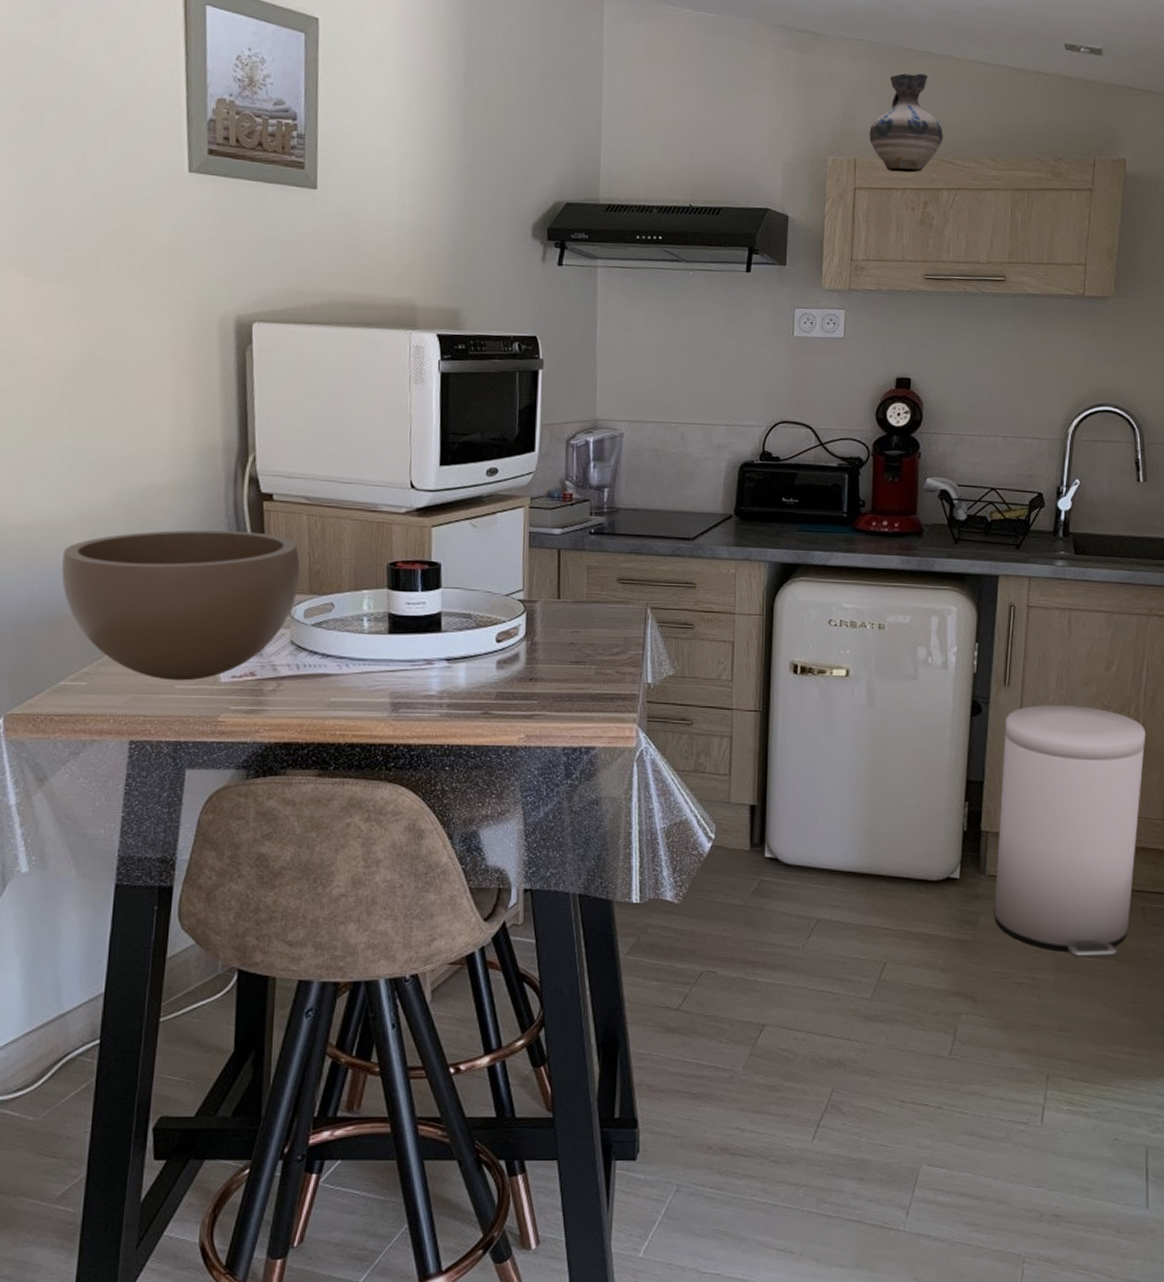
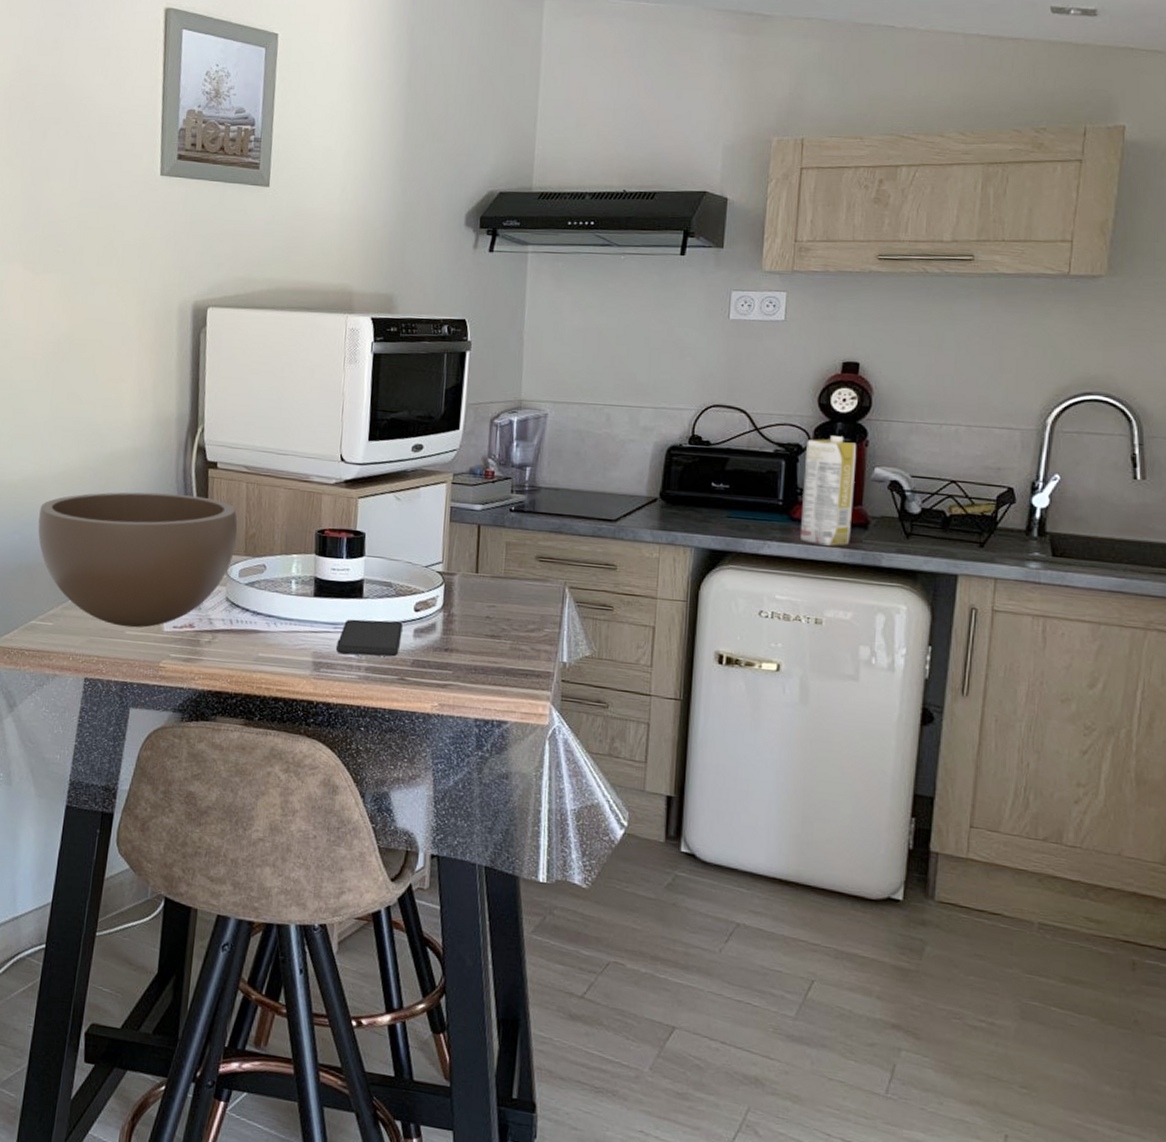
mobile phone: none [414,654,485,693] -> present [335,619,403,657]
juice carton: none [863,449,911,555] -> present [800,436,857,547]
ceramic jug: present [869,73,943,173] -> none [819,48,904,150]
pedal bin: present [994,705,1146,959] -> none [943,719,1140,1014]

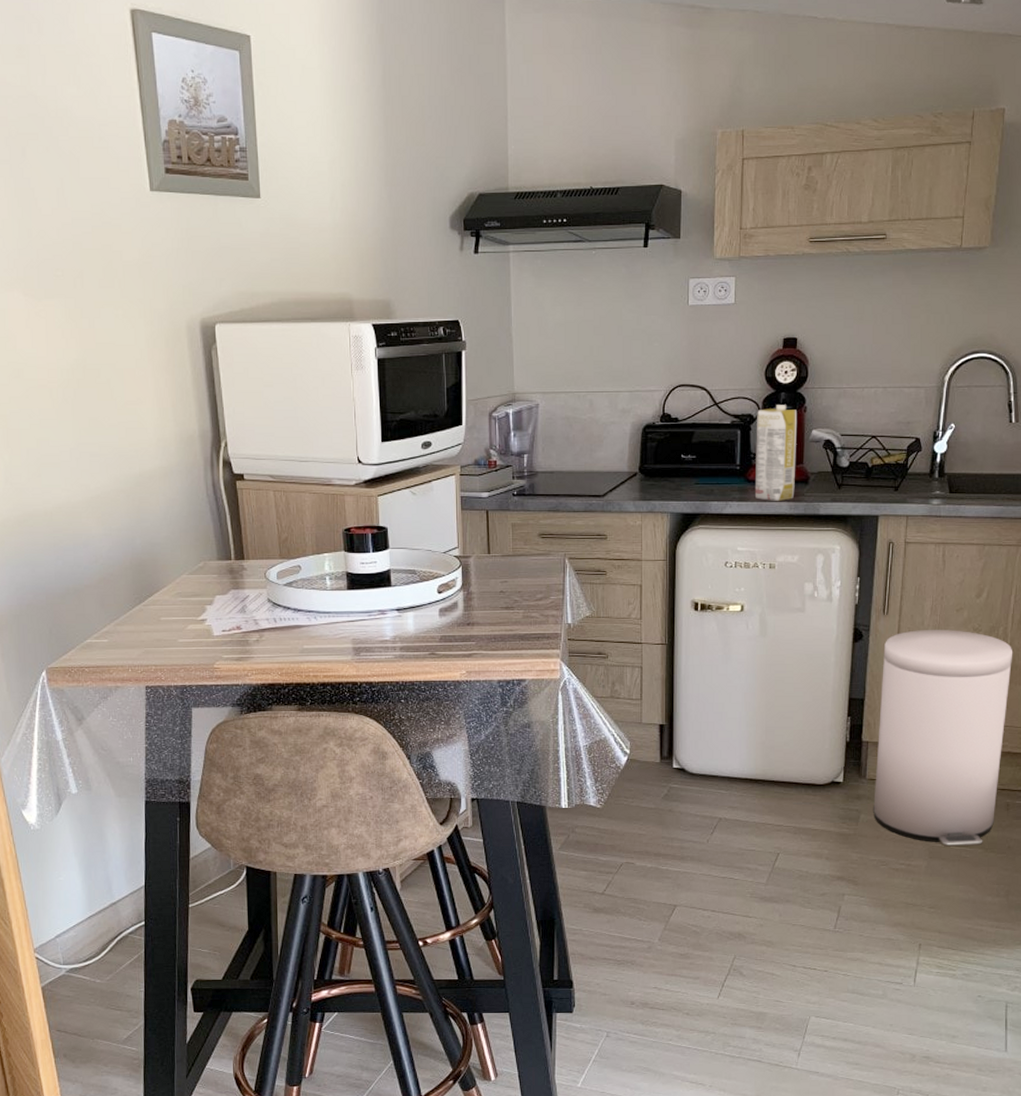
bowl: present [38,492,238,628] -> none [79,508,271,636]
mobile phone: present [335,619,403,657] -> none [372,604,429,638]
pedal bin: none [943,719,1140,1014] -> present [873,630,1013,848]

